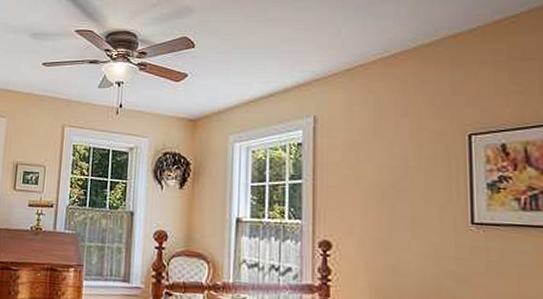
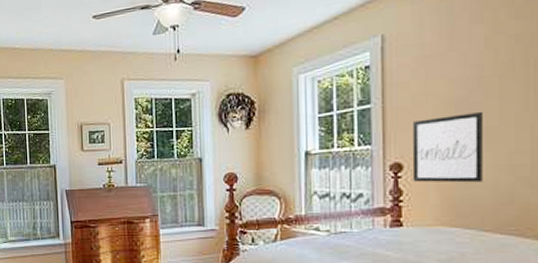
wall art: none [341,200,409,271] -> present [412,112,483,183]

